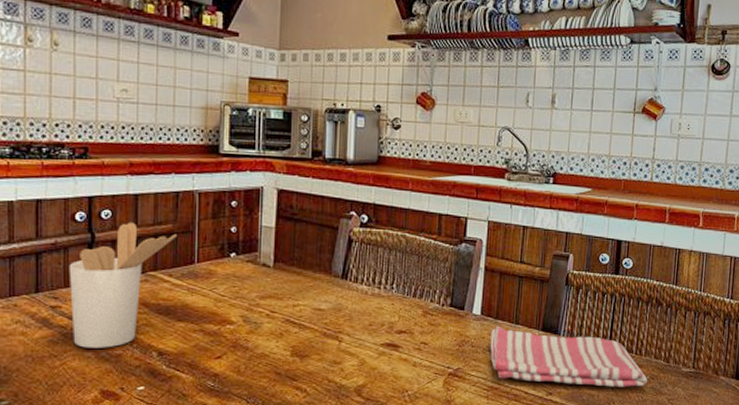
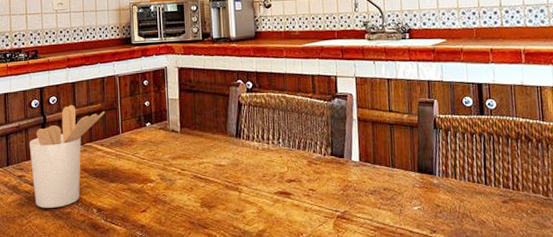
dish towel: present [490,325,647,387] -> none [370,170,529,223]

